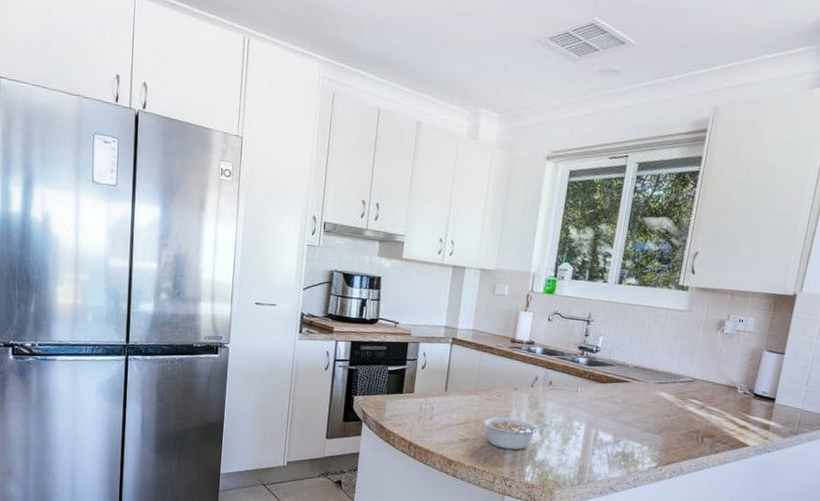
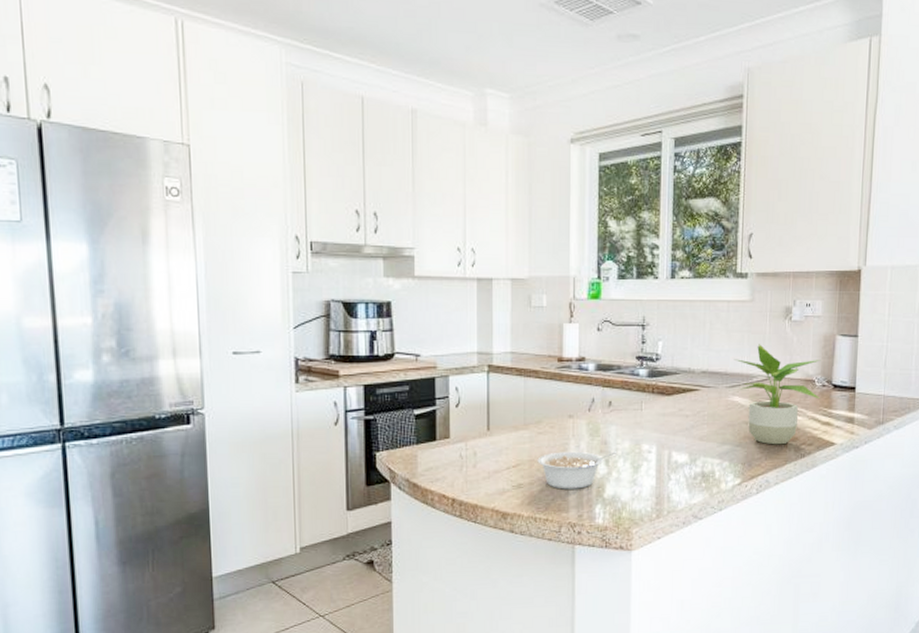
potted plant: none [665,349,745,440] -> present [733,344,820,445]

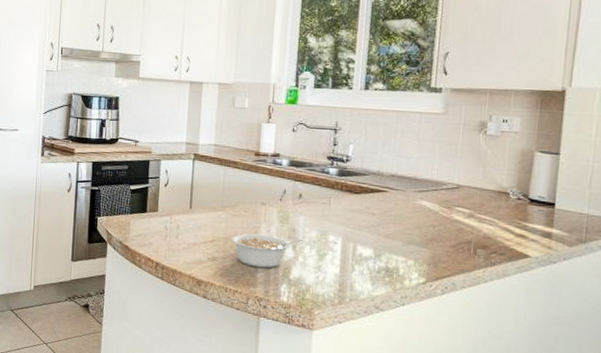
potted plant: present [733,344,820,445] -> none [423,154,516,251]

